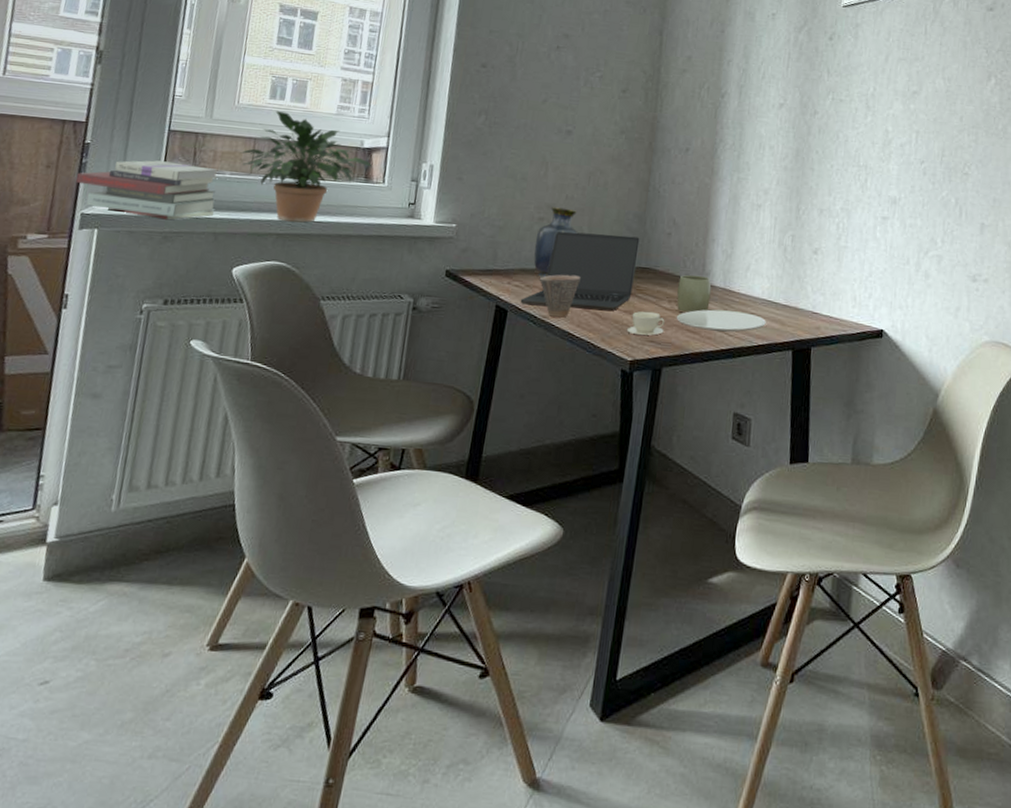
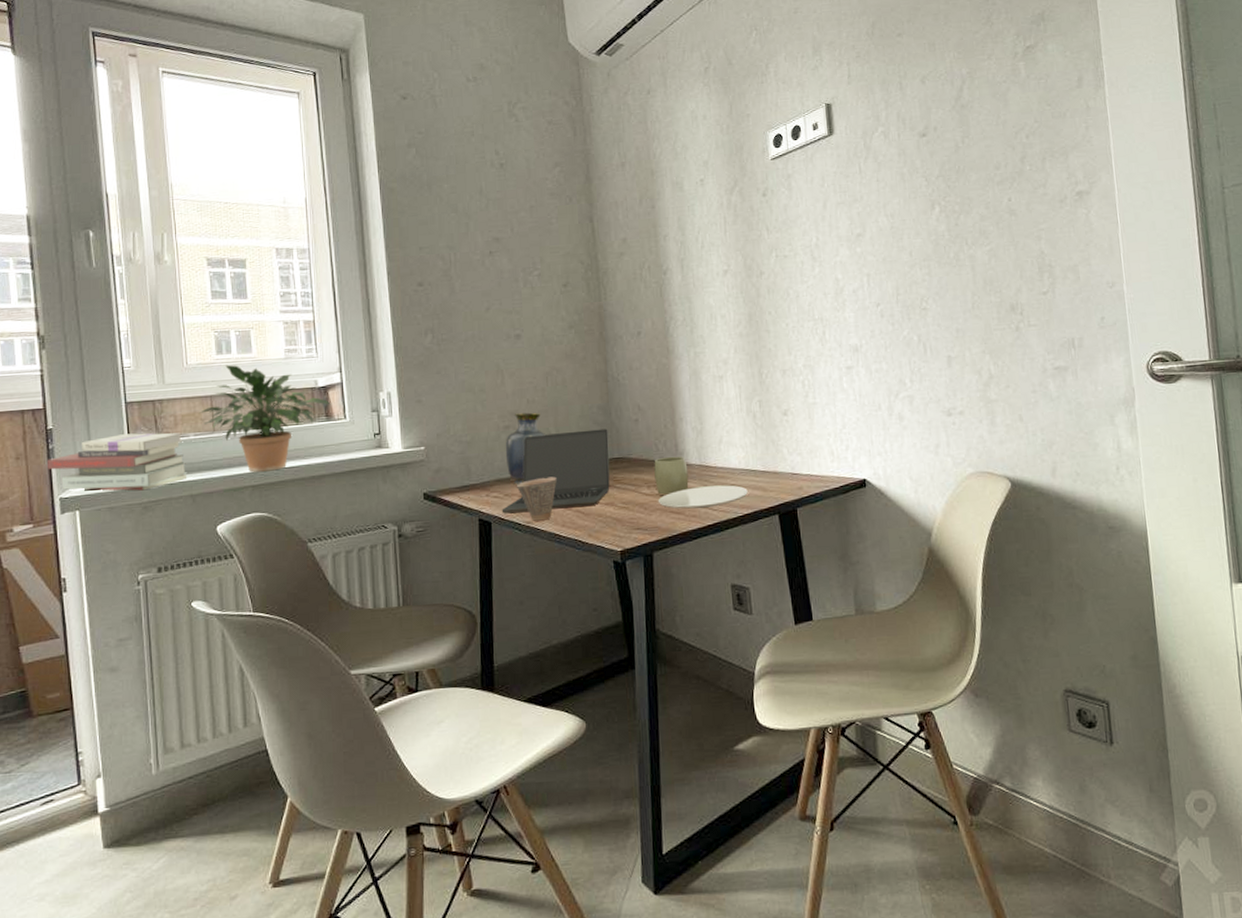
teacup: present [626,311,665,335] -> none [611,499,648,525]

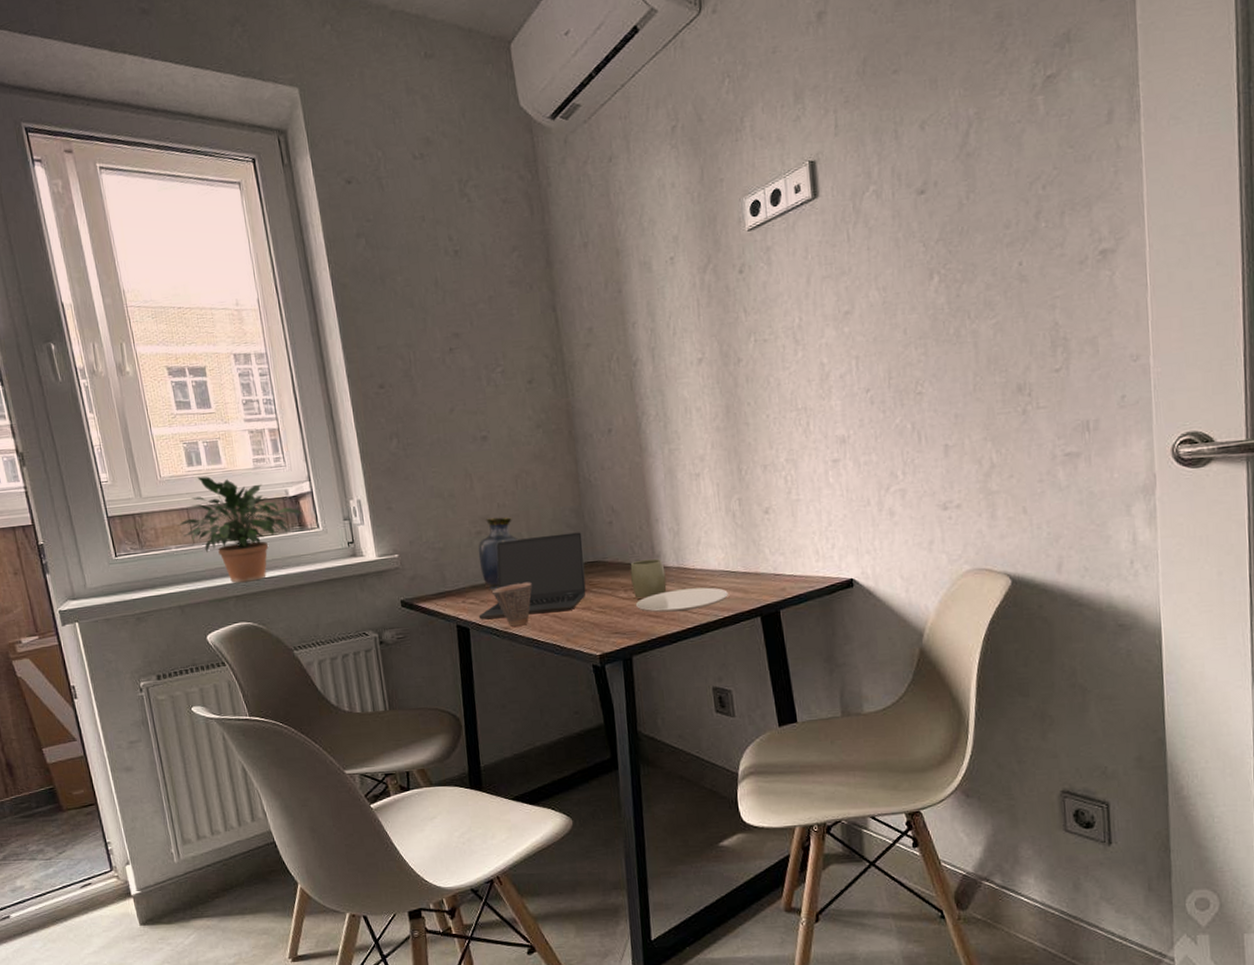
books: present [48,433,186,491] -> none [43,545,173,603]

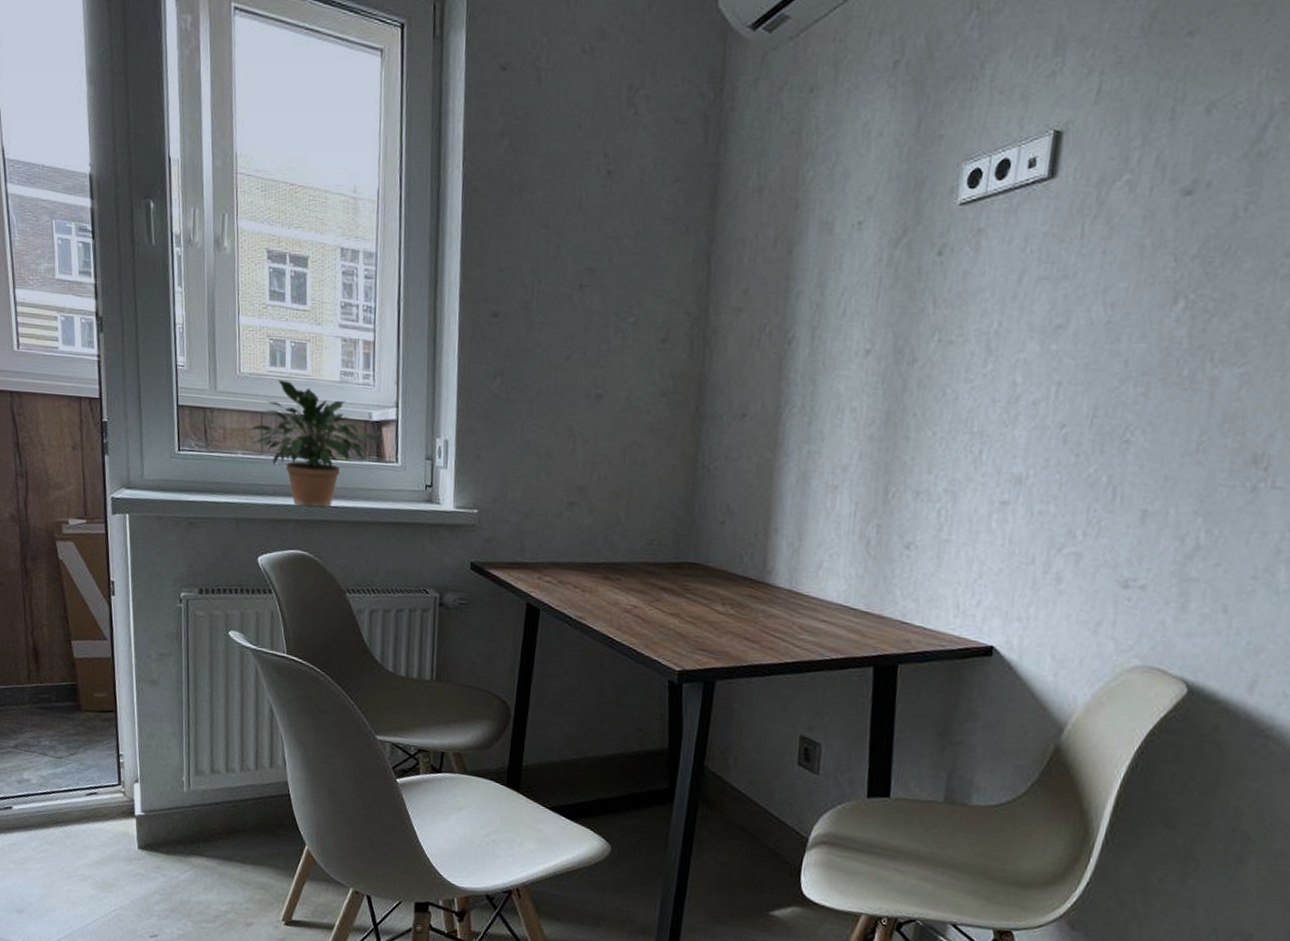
vase: present [478,516,519,592] -> none [565,489,615,574]
laptop: present [478,532,586,620] -> none [552,518,687,613]
cup: present [492,582,532,627] -> none [573,569,619,619]
mug: present [630,558,667,600] -> none [732,572,774,619]
plate: present [635,587,728,613] -> none [731,614,842,643]

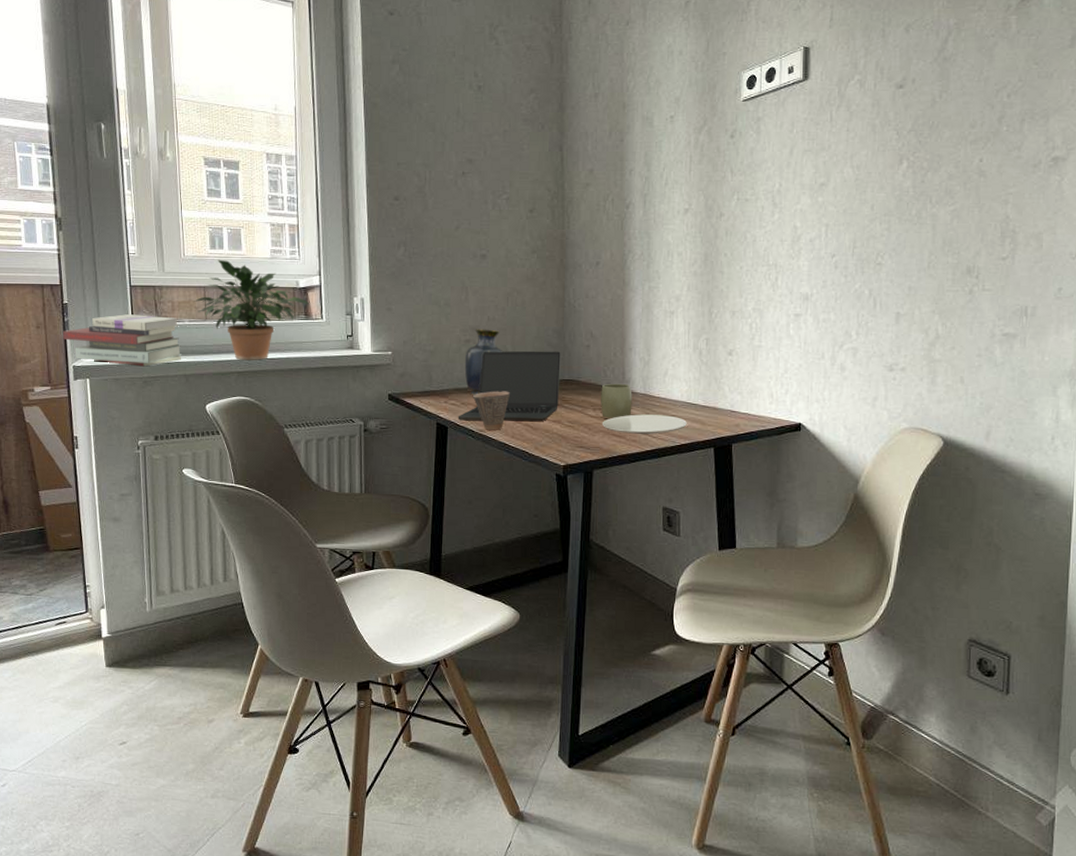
books: none [101,439,232,505] -> present [63,314,181,367]
laptop: none [552,518,687,613] -> present [458,351,561,421]
vase: none [565,489,615,574] -> present [464,329,504,396]
cup: none [573,569,619,619] -> present [473,391,510,430]
plate: none [731,614,842,643] -> present [601,414,687,434]
mug: none [732,572,774,619] -> present [601,383,632,419]

